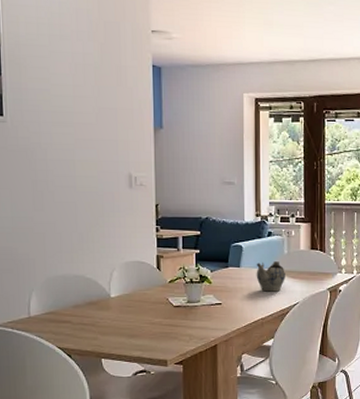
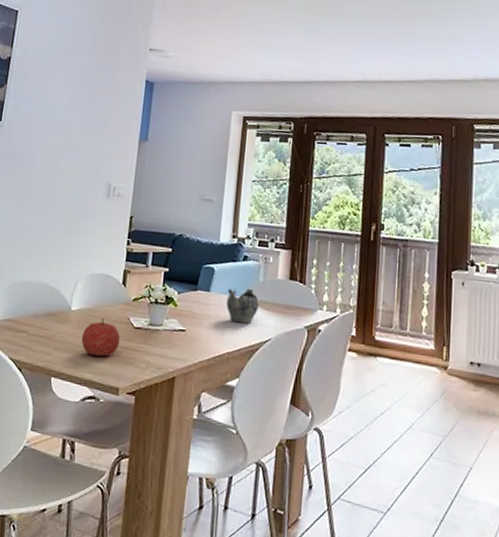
fruit: none [125,301,162,336] -> present [81,318,121,357]

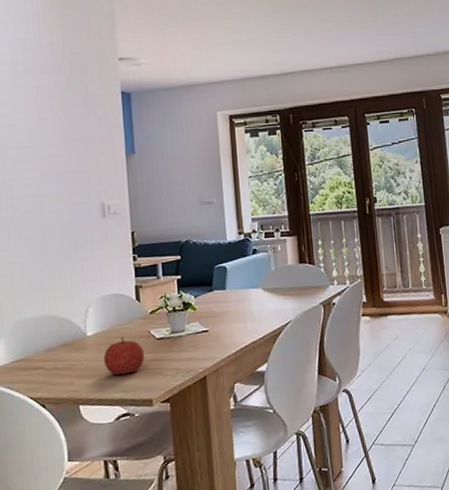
teapot: present [226,288,259,324] -> none [242,279,275,313]

